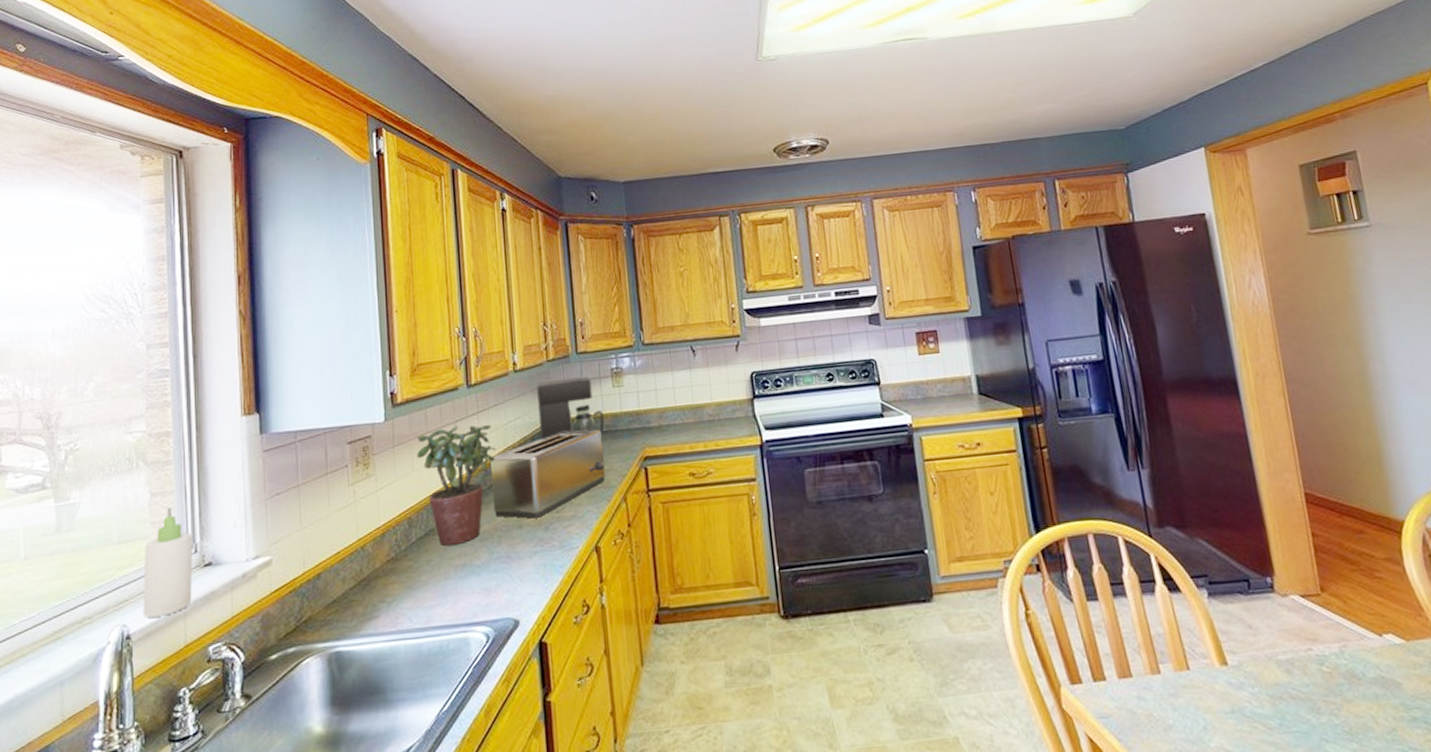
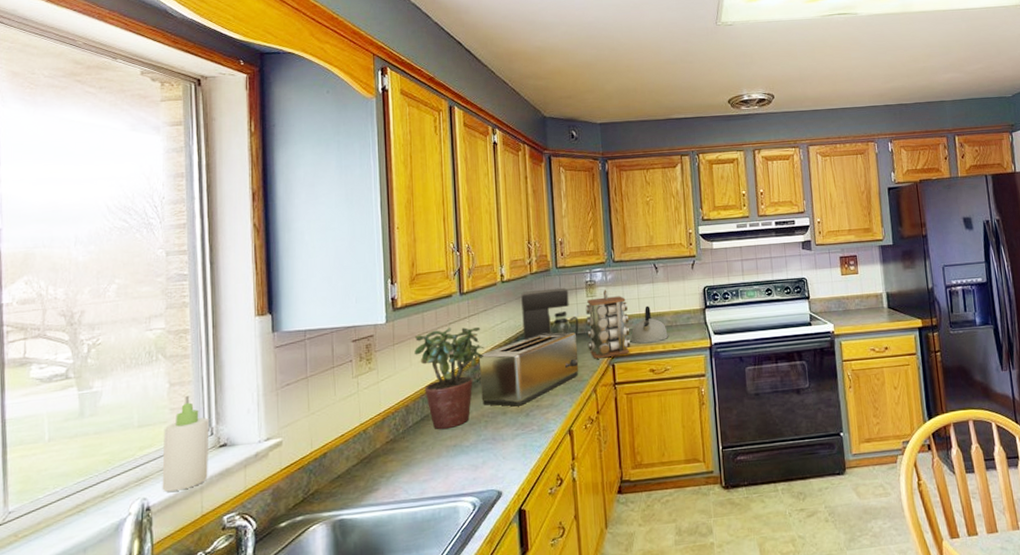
spice rack: none [611,378,665,461] -> present [585,290,630,359]
kettle: none [664,396,710,443] -> present [630,305,668,344]

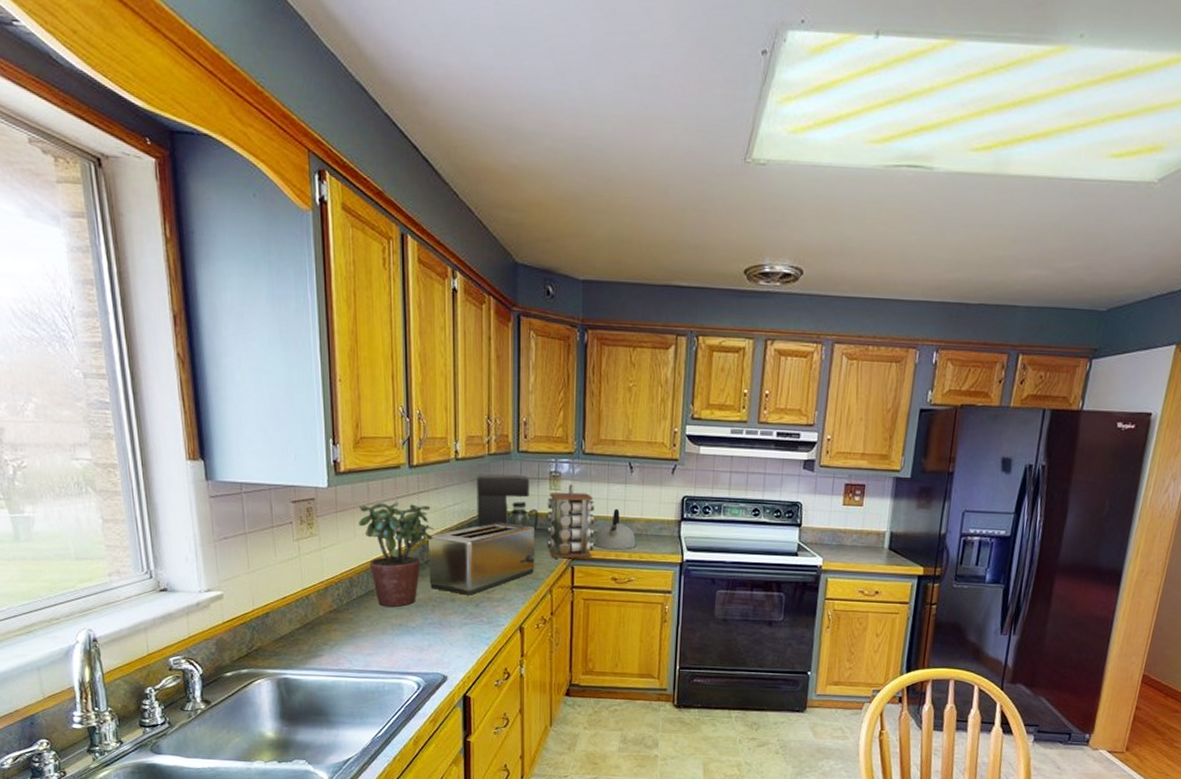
bottle: present [162,395,210,492] -> none [102,534,151,627]

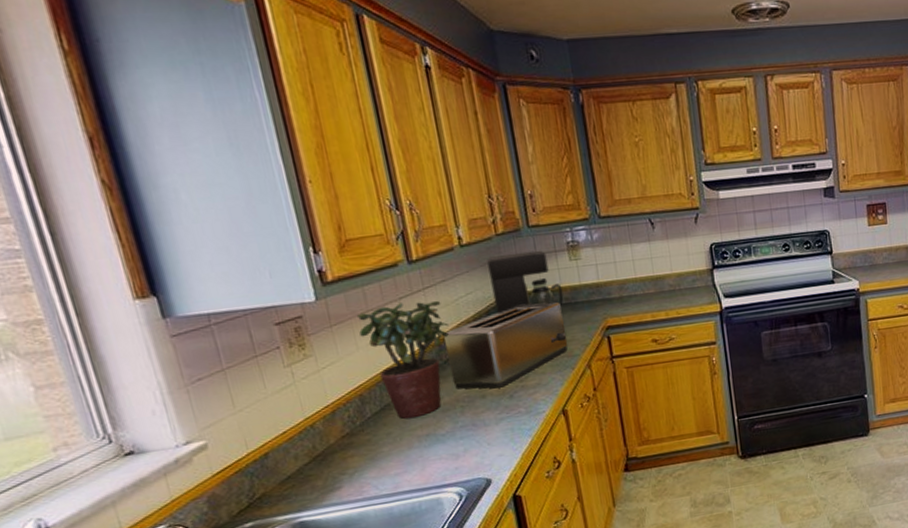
spice rack: present [546,484,594,559] -> none [569,251,627,331]
kettle: present [593,508,636,550] -> none [626,268,671,313]

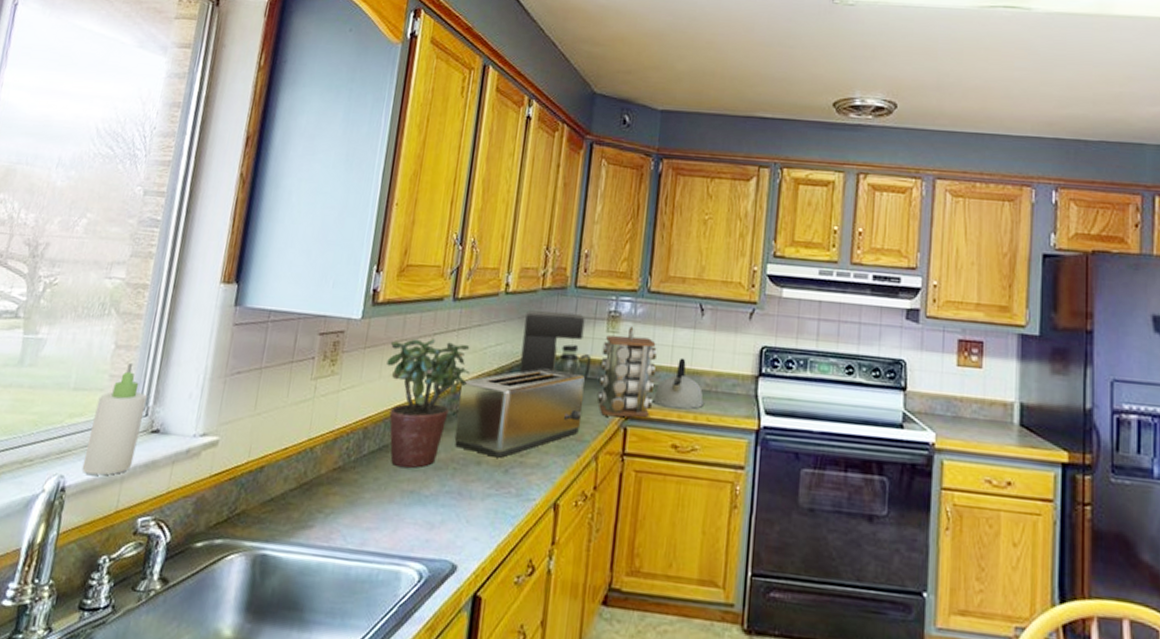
bottle: none [42,399,118,510] -> present [82,362,148,476]
spice rack: none [569,251,627,331] -> present [596,326,657,419]
kettle: none [626,268,671,313] -> present [652,358,704,410]

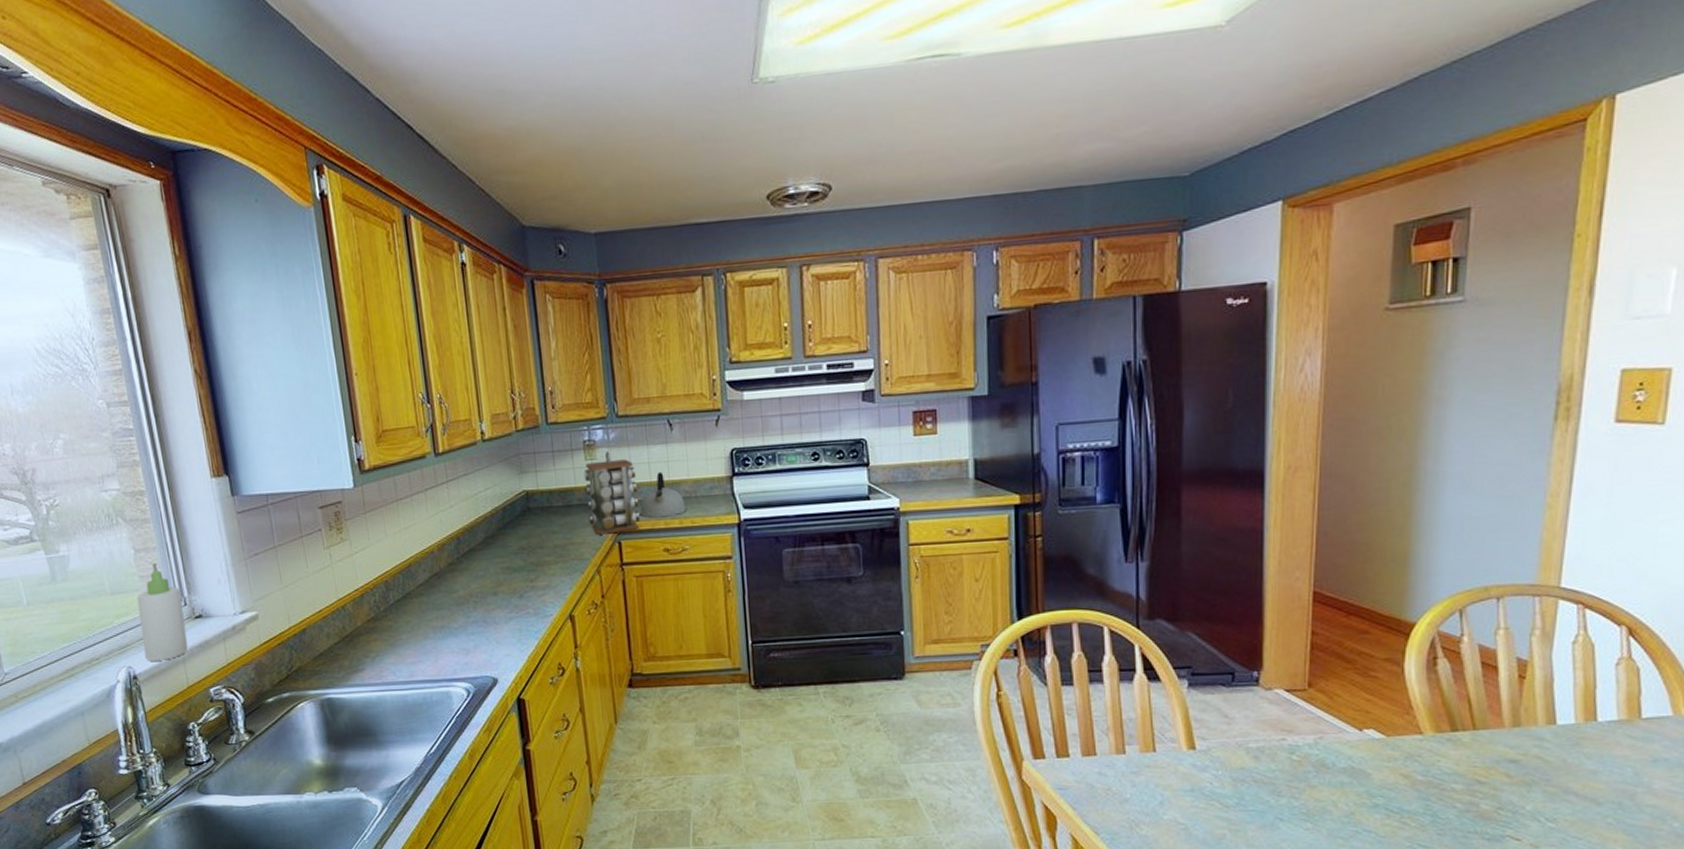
potted plant: present [387,339,470,469] -> none [387,493,467,609]
toaster: present [454,368,586,458] -> none [463,502,579,587]
coffee maker: present [519,310,592,381] -> none [506,448,577,511]

